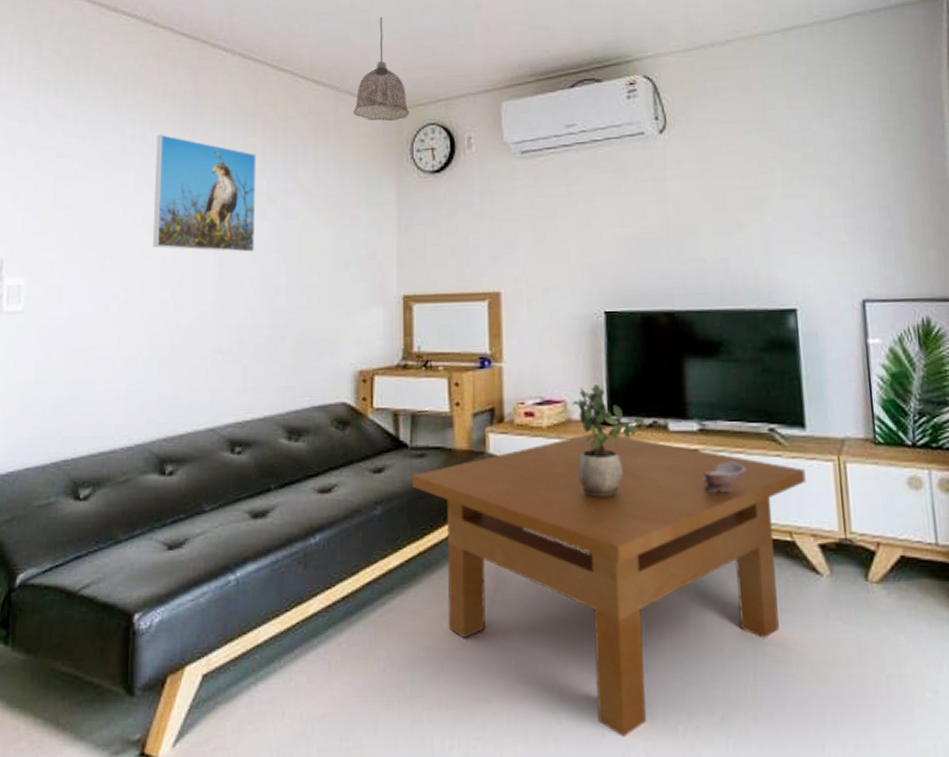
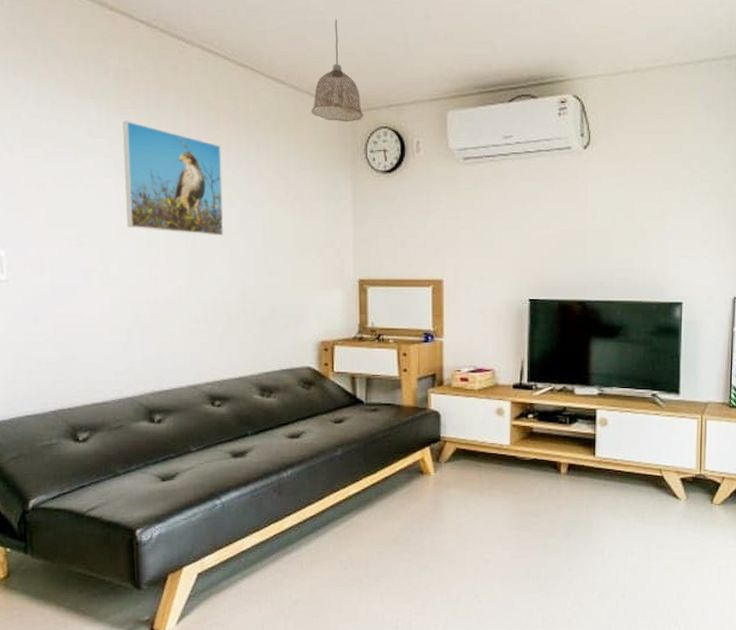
table: present [412,432,806,737] -> none [367,394,676,610]
potted plant: present [573,385,645,498] -> none [500,357,556,444]
ceramic bowl: present [701,461,746,494] -> none [597,418,632,441]

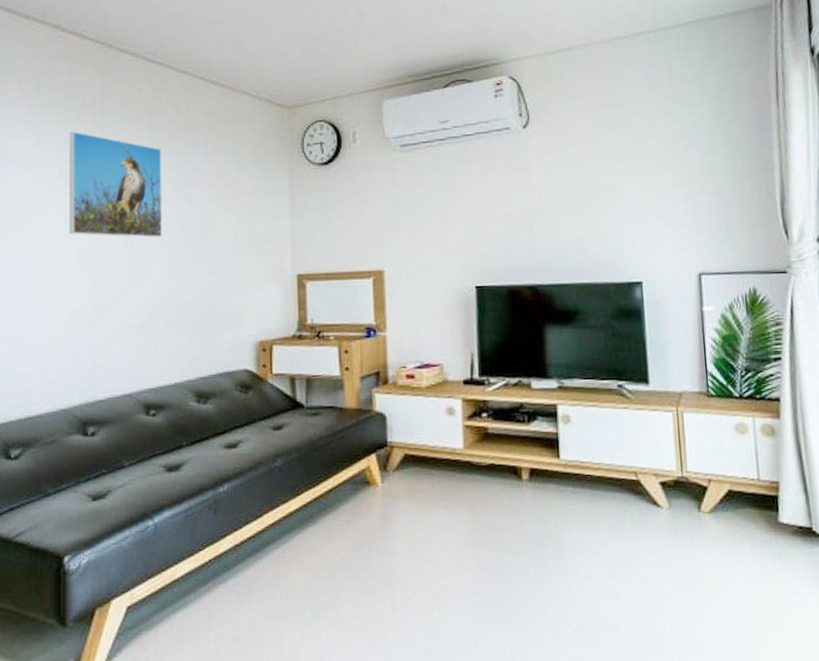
pendant lamp: present [311,19,363,123] -> none [248,22,299,119]

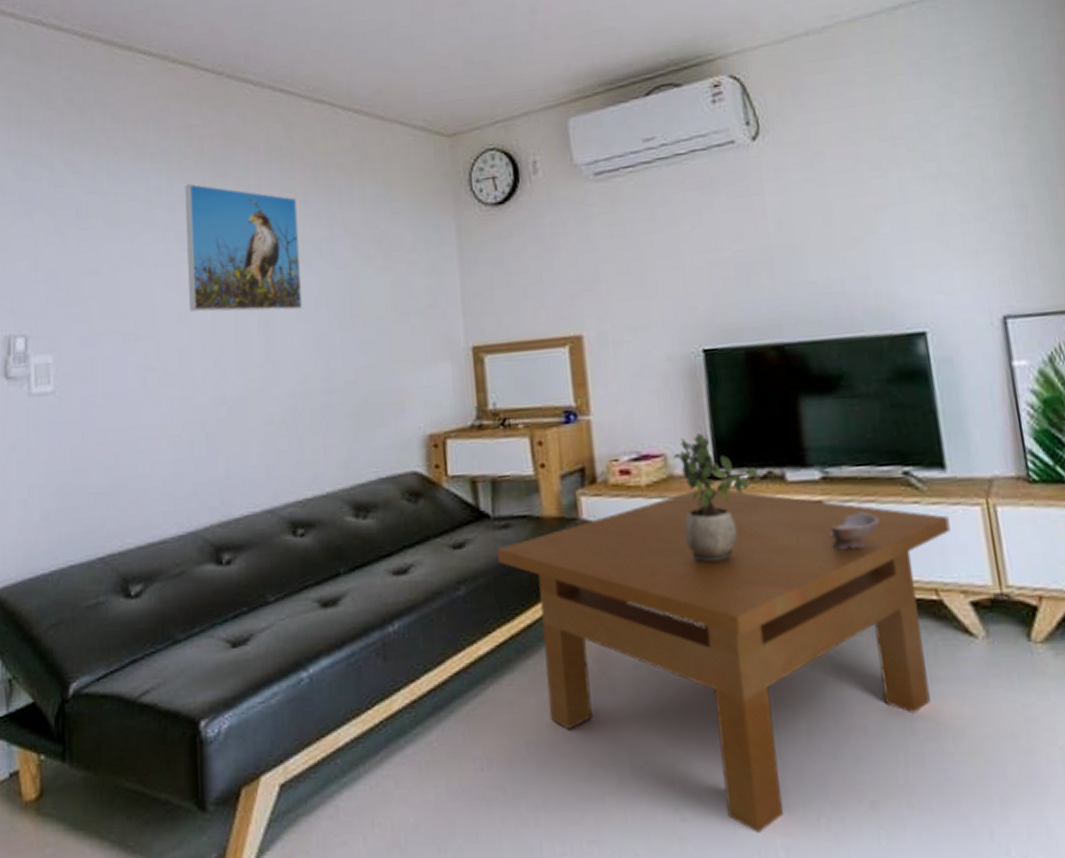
table: none [308,391,649,647] -> present [497,487,951,833]
potted plant: none [448,350,511,448] -> present [674,434,758,564]
ceramic bowl: none [560,413,598,441] -> present [828,511,880,551]

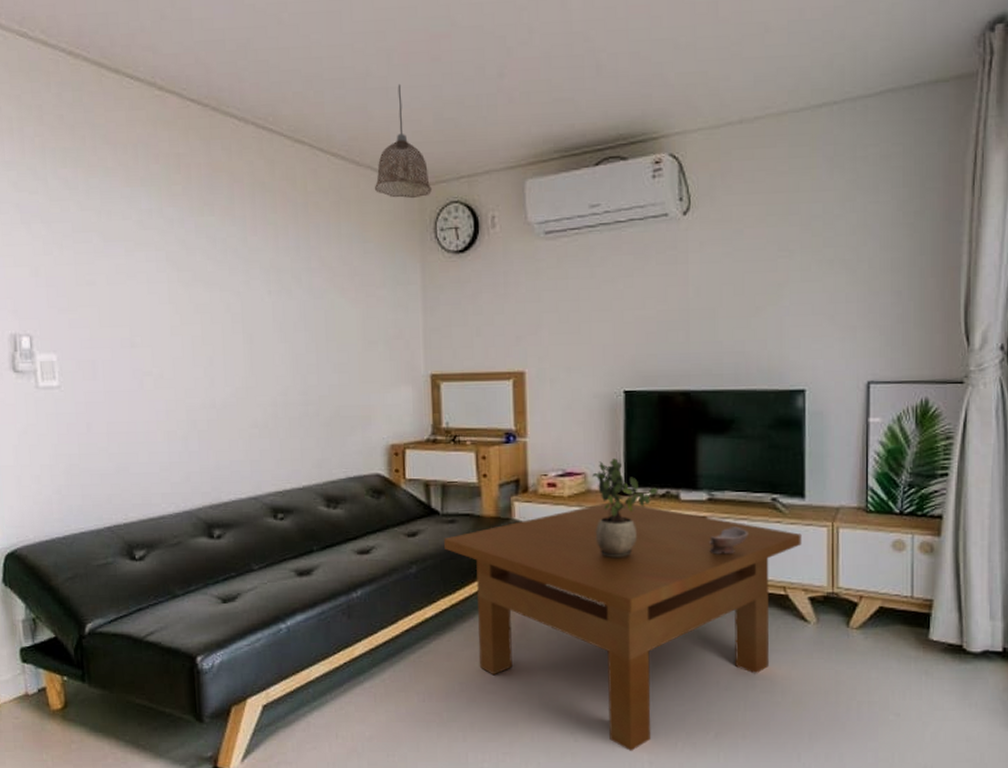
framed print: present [185,183,303,312] -> none [174,208,284,332]
pendant lamp: none [400,31,464,151] -> present [374,83,432,199]

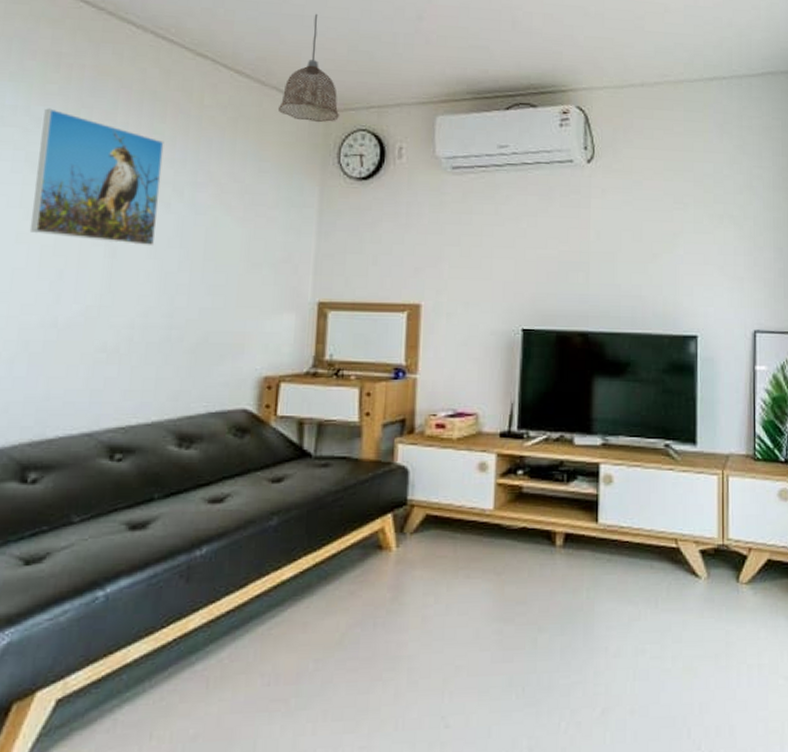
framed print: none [174,208,284,332] -> present [29,108,164,247]
table: present [444,501,802,751] -> none [314,445,693,736]
potted plant: present [592,458,658,559] -> none [483,399,552,509]
ceramic bowl: present [708,526,748,555] -> none [601,474,641,504]

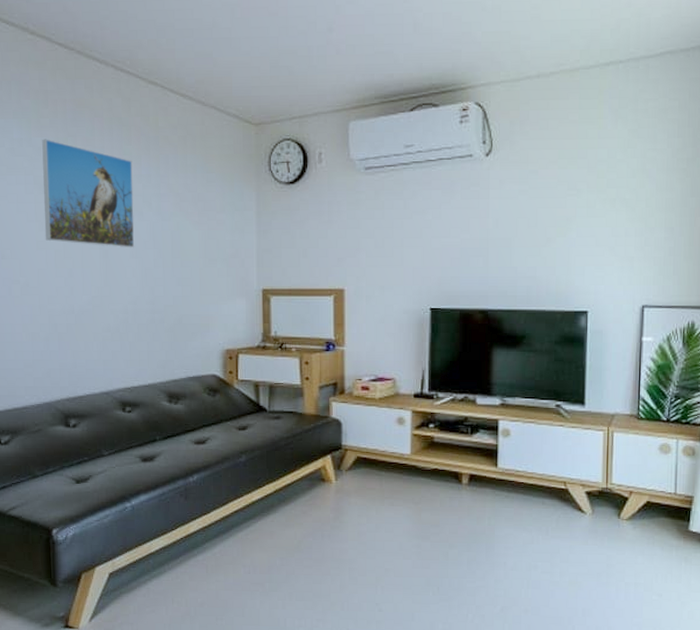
pendant lamp: present [277,13,339,123] -> none [217,34,267,136]

